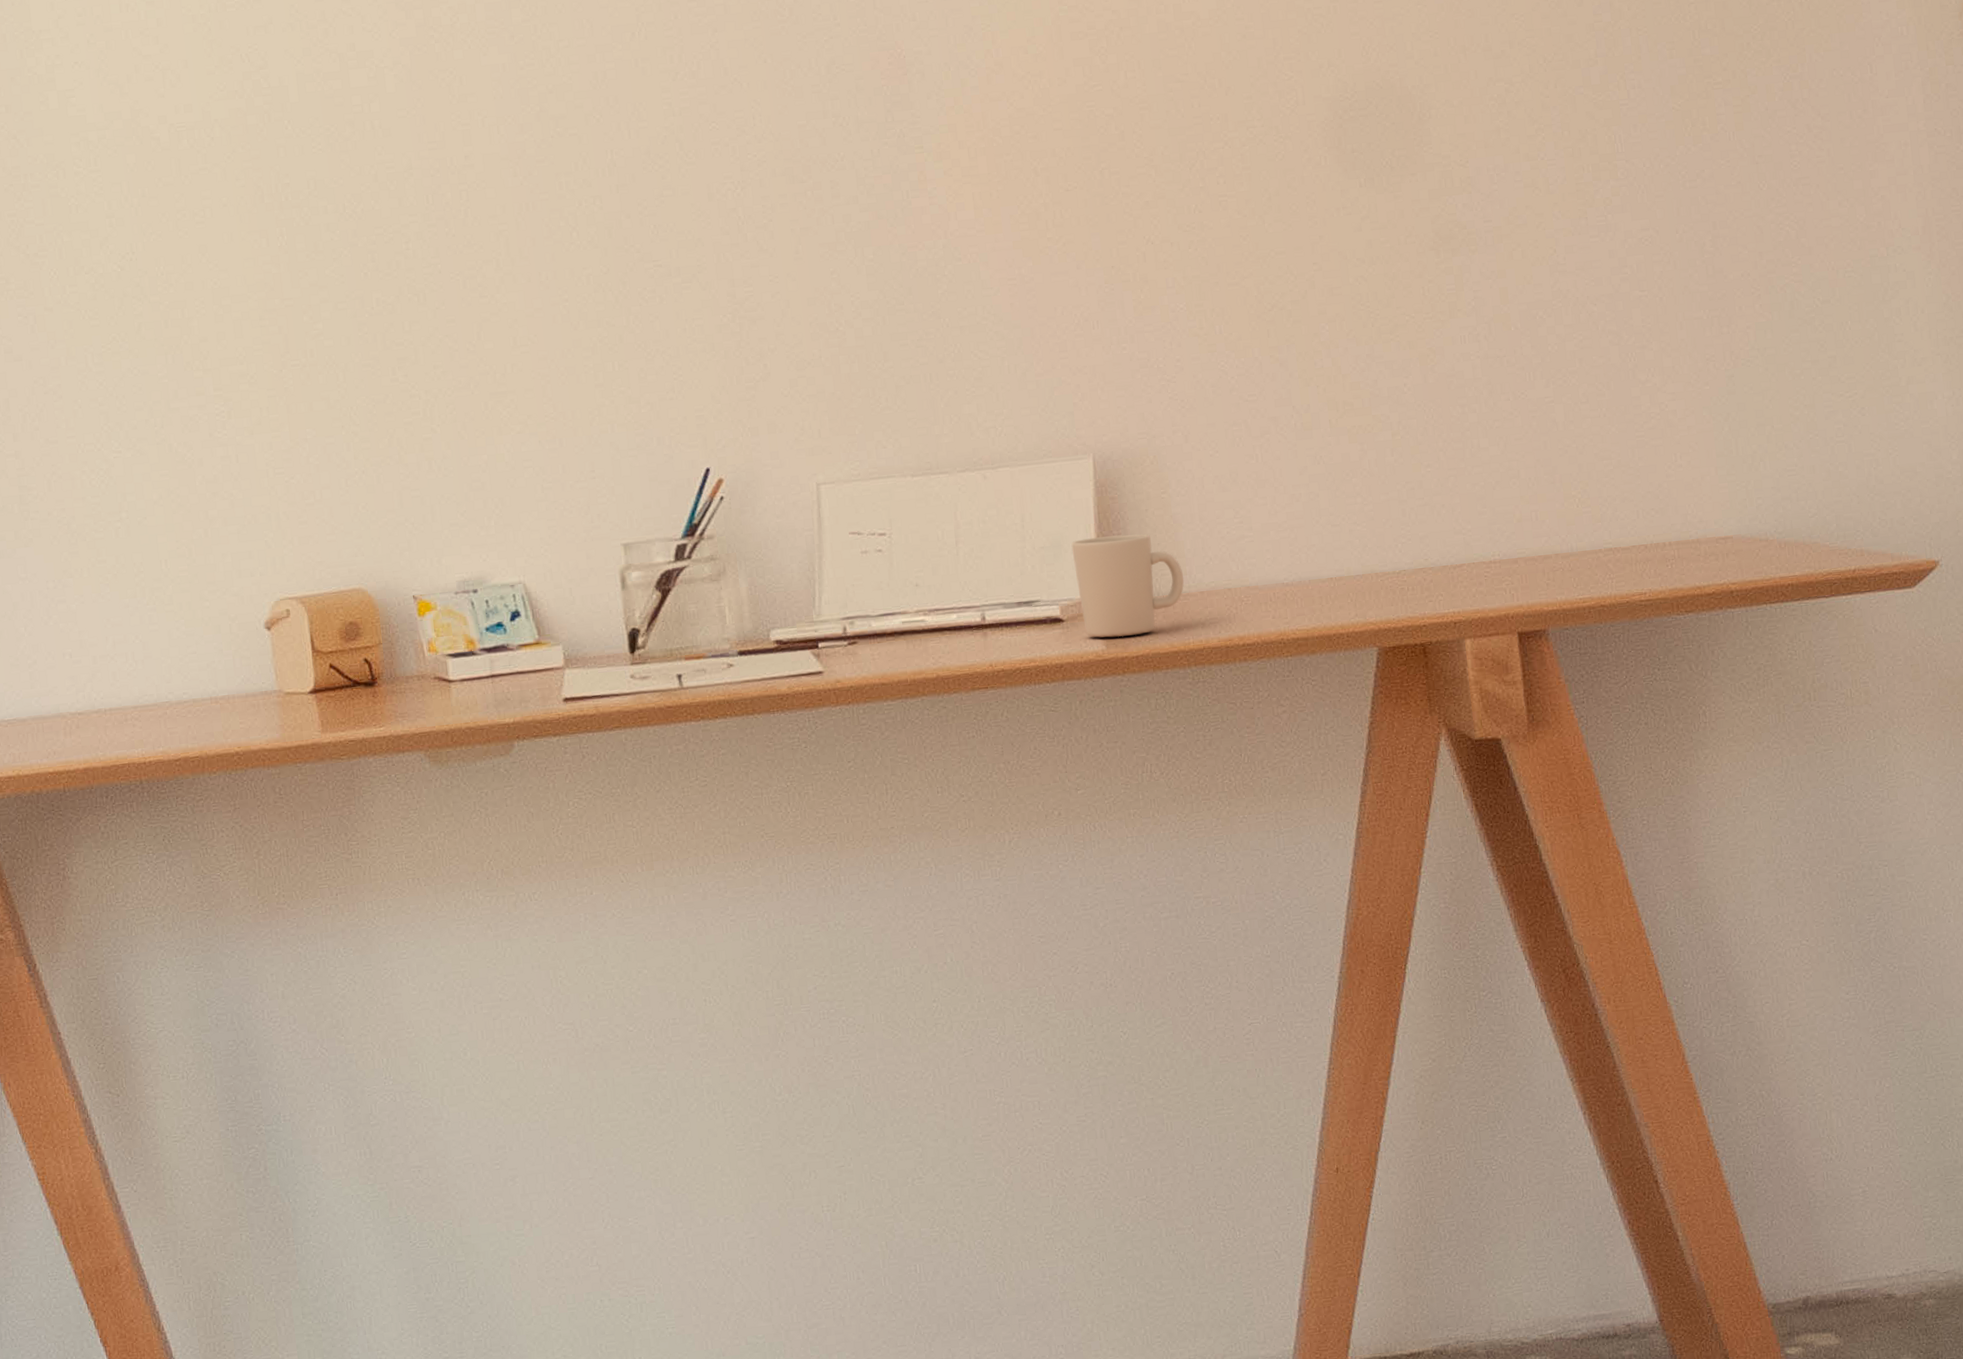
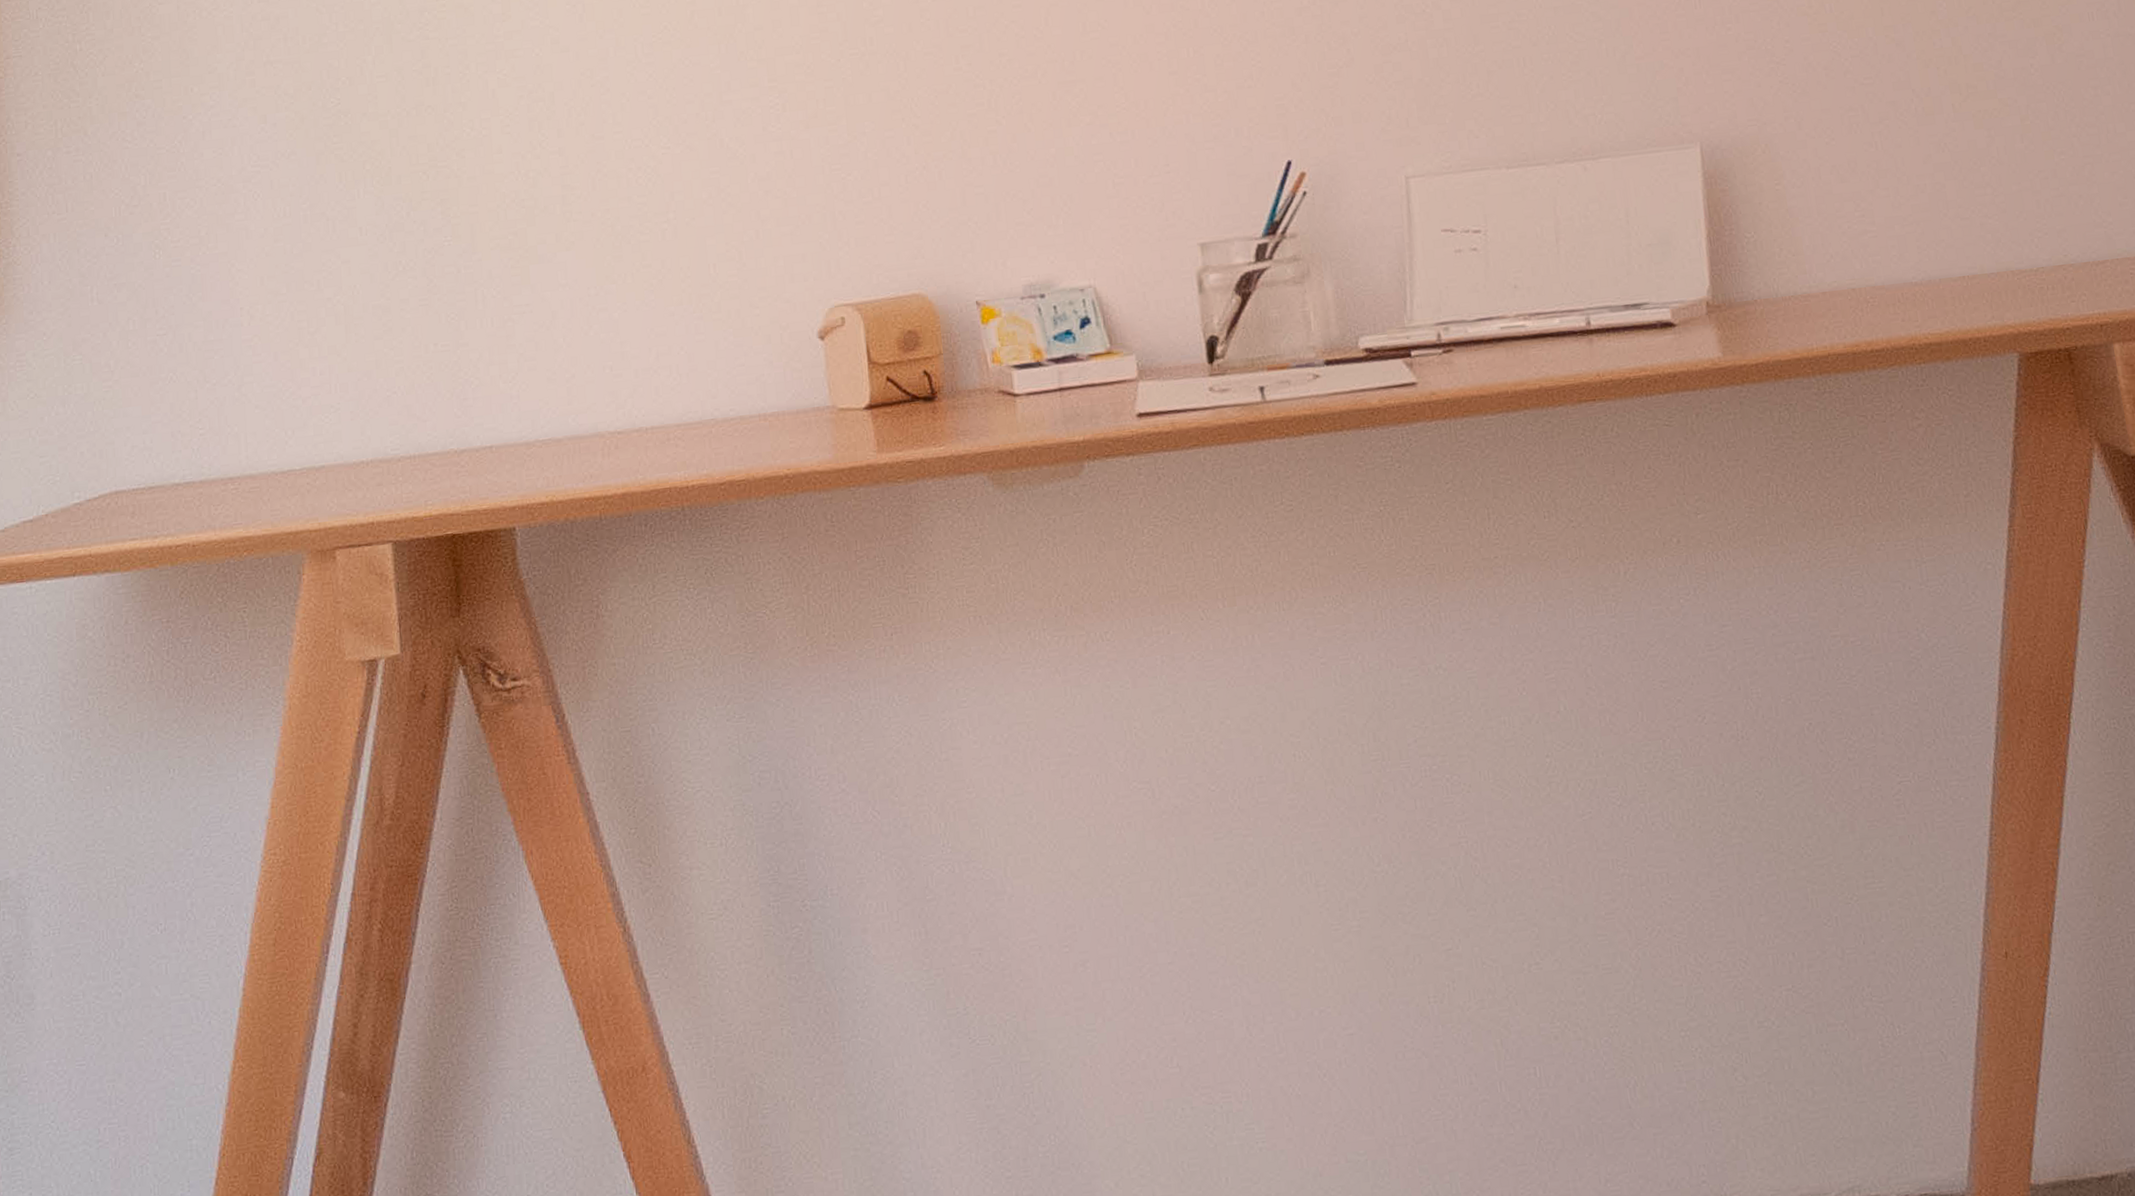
mug: present [1071,534,1184,638] -> none [1680,229,1804,344]

